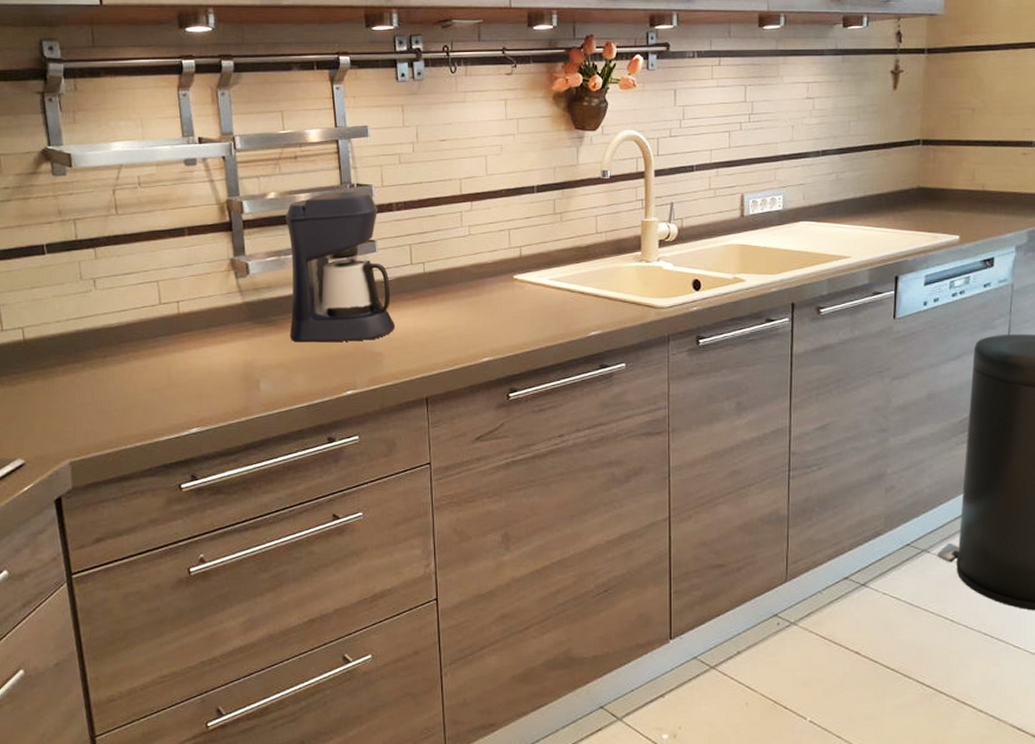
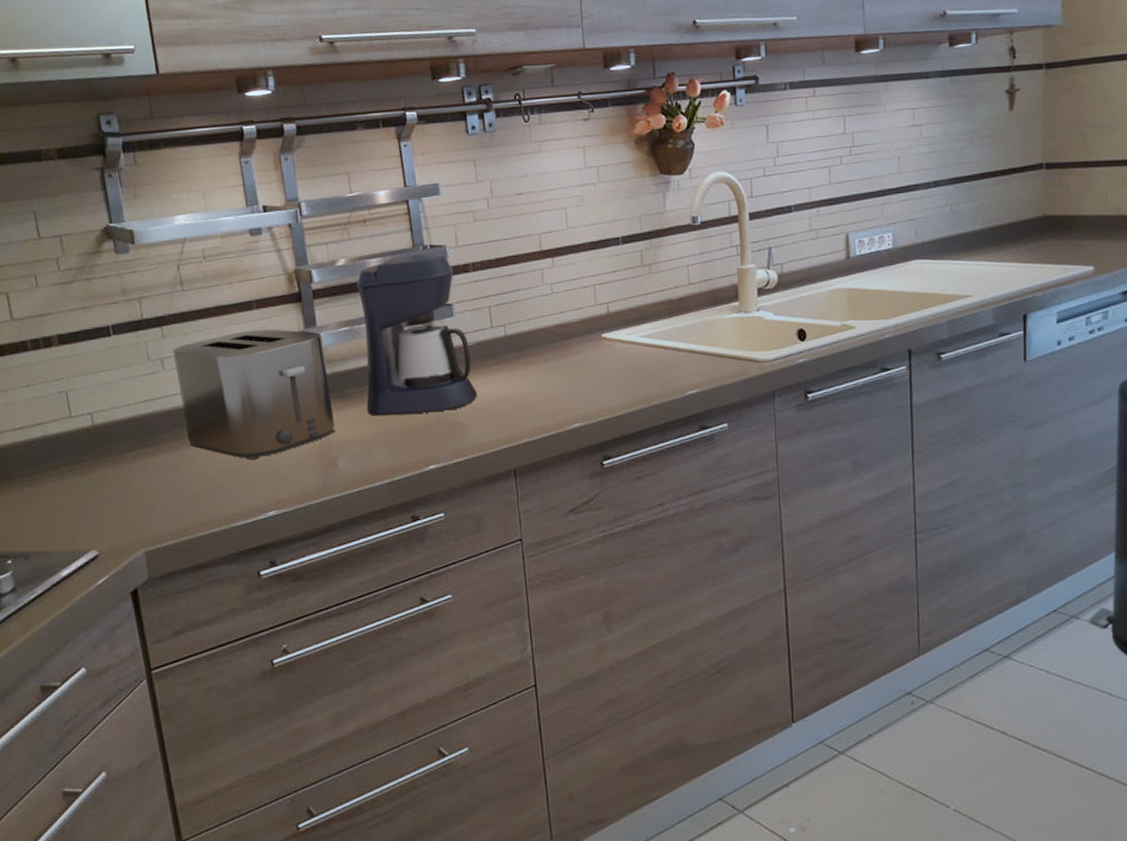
toaster: none [105,255,260,379] -> present [173,329,336,460]

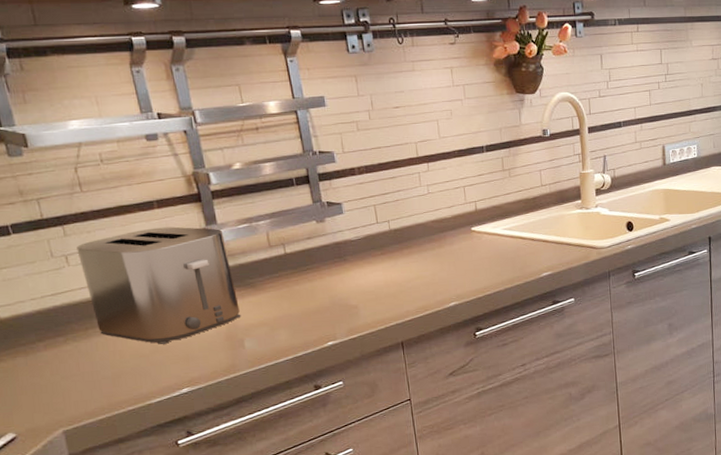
coffee maker: present [357,253,478,416] -> none [253,158,368,302]

